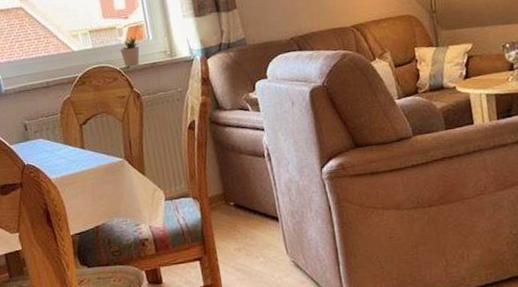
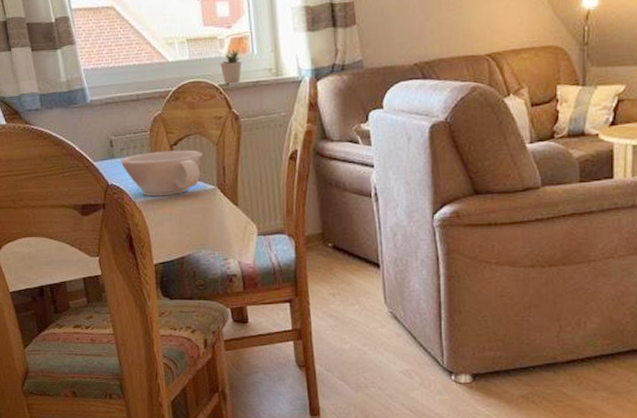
cup: none [34,127,111,173] -> present [120,150,204,197]

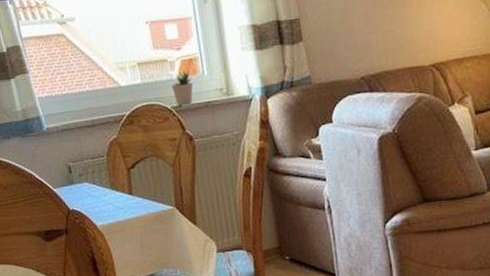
cup: present [120,150,204,197] -> none [79,172,160,220]

